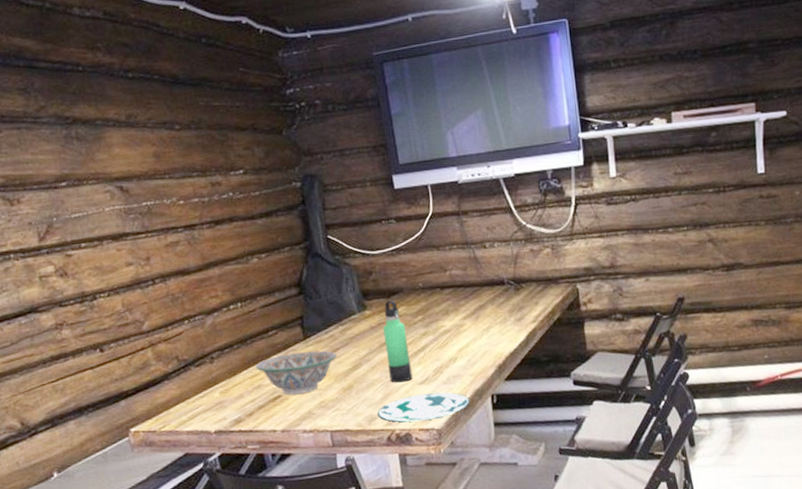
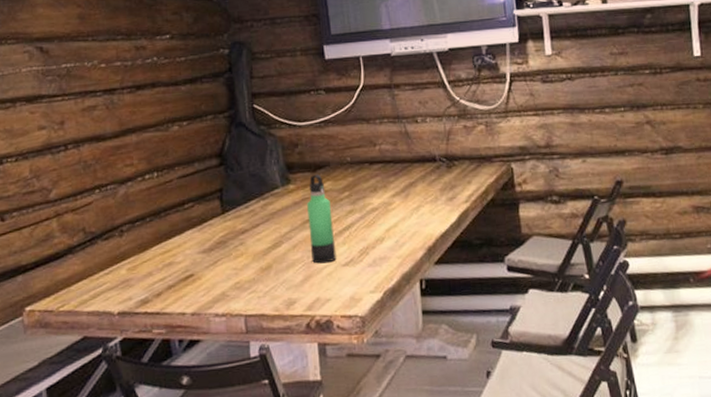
decorative bowl: present [255,350,337,395] -> none [168,226,256,274]
plate: present [377,392,470,422] -> none [296,275,397,308]

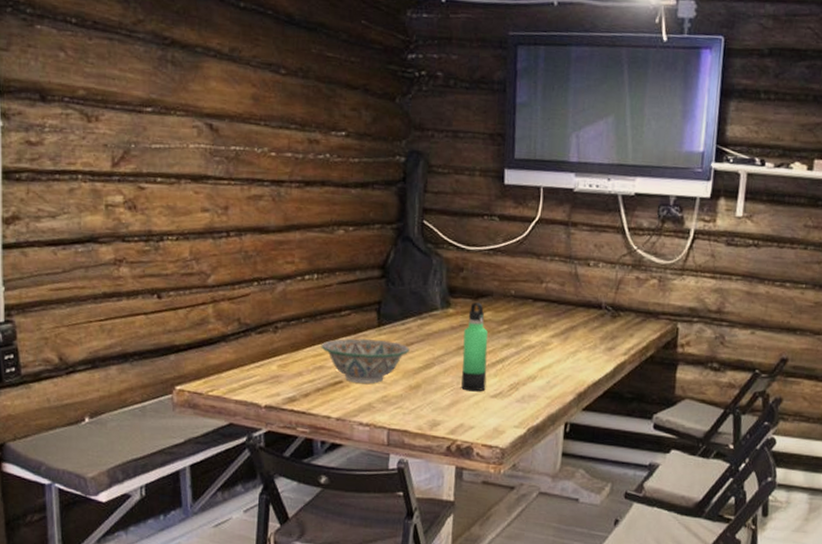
decorative bowl: none [168,226,256,274] -> present [321,338,410,384]

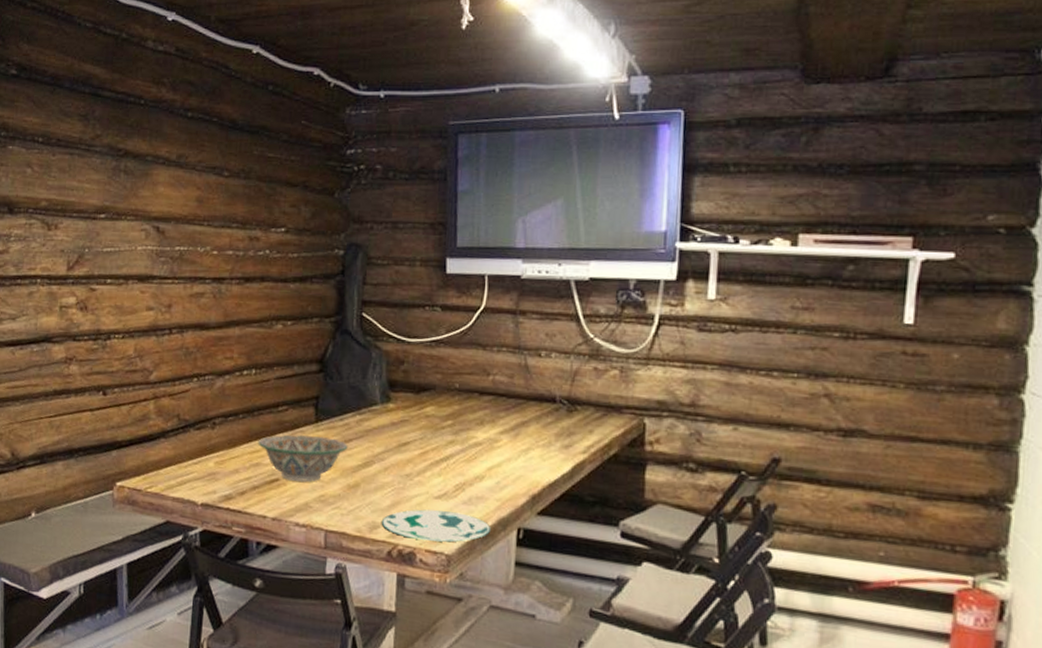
plate: none [441,407,542,437] -> present [381,509,492,542]
thermos bottle: present [461,302,488,392] -> none [402,396,431,492]

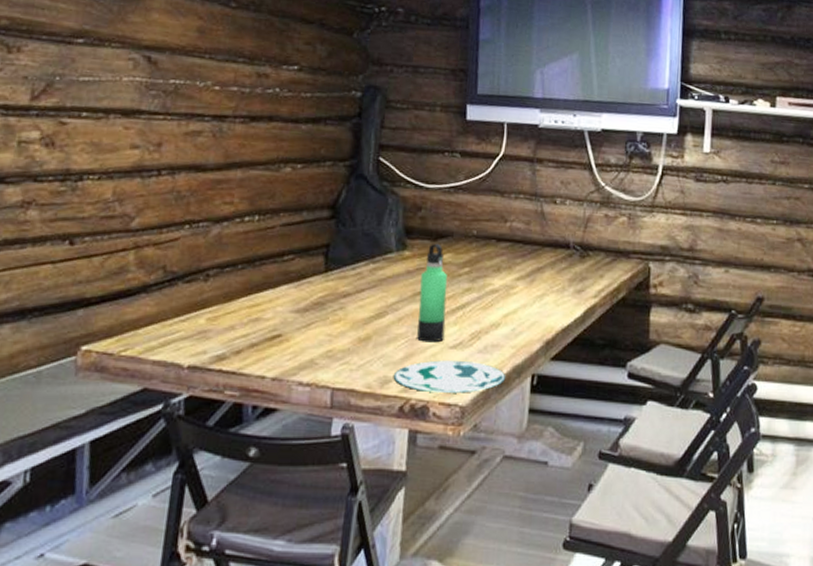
decorative bowl: present [258,434,348,483] -> none [258,285,360,338]
thermos bottle: none [402,396,431,492] -> present [417,243,448,343]

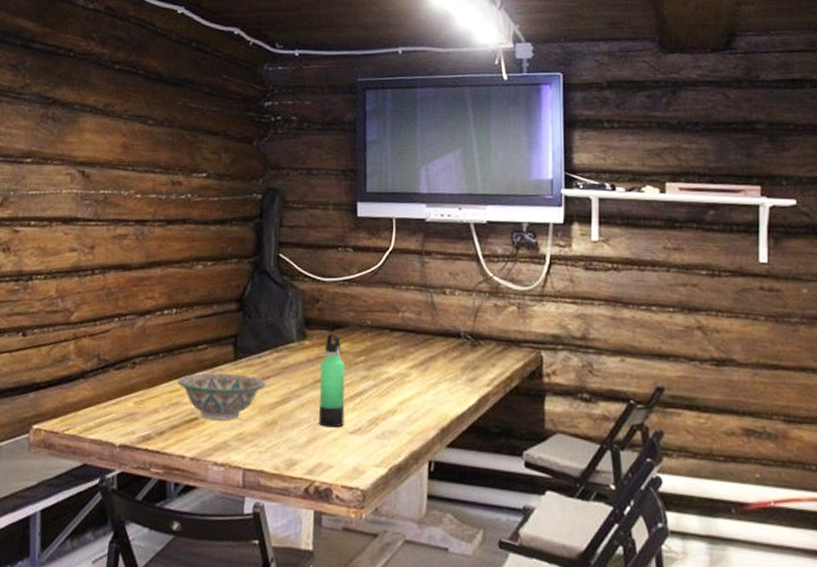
decorative bowl: none [258,285,360,338] -> present [177,372,266,421]
plate: present [393,360,506,393] -> none [298,445,404,477]

